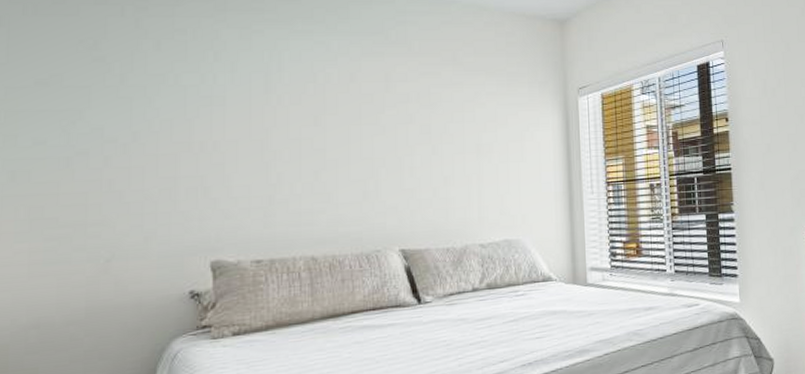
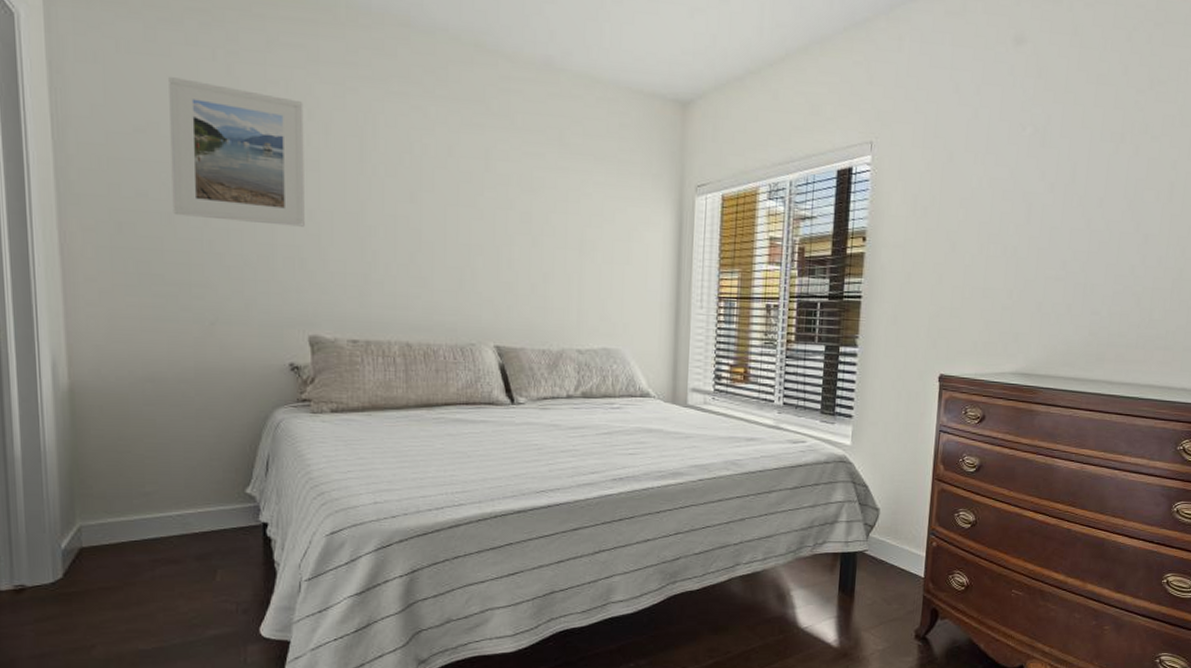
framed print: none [71,32,210,159] -> present [169,76,305,227]

